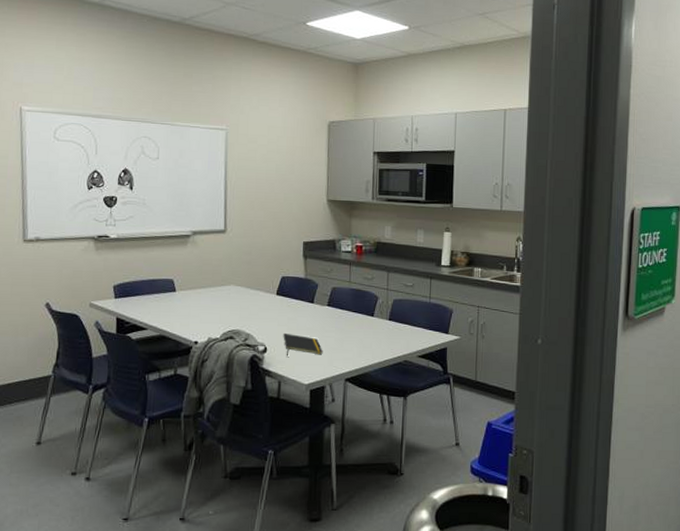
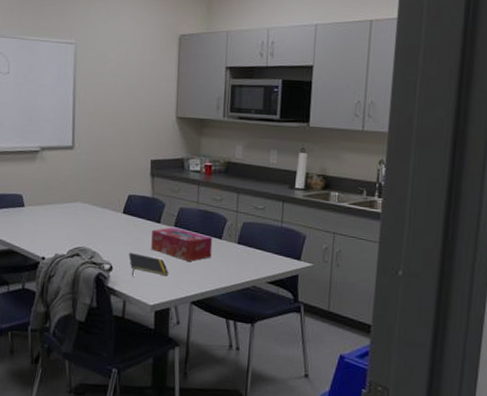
tissue box: none [305,306,365,339] -> present [151,227,213,261]

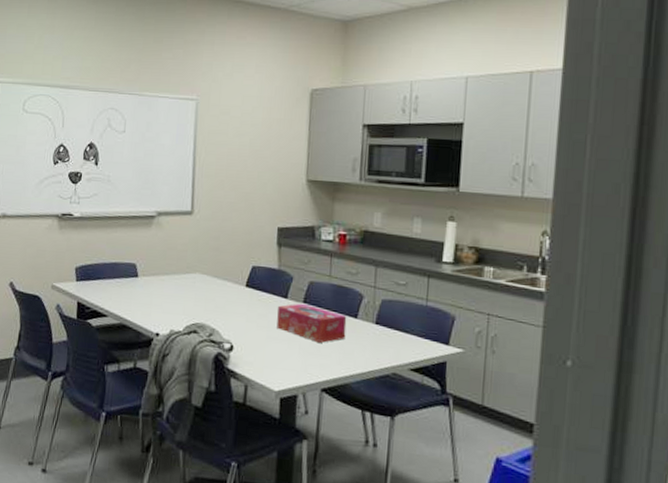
notepad: present [129,252,169,277] -> none [251,330,297,359]

